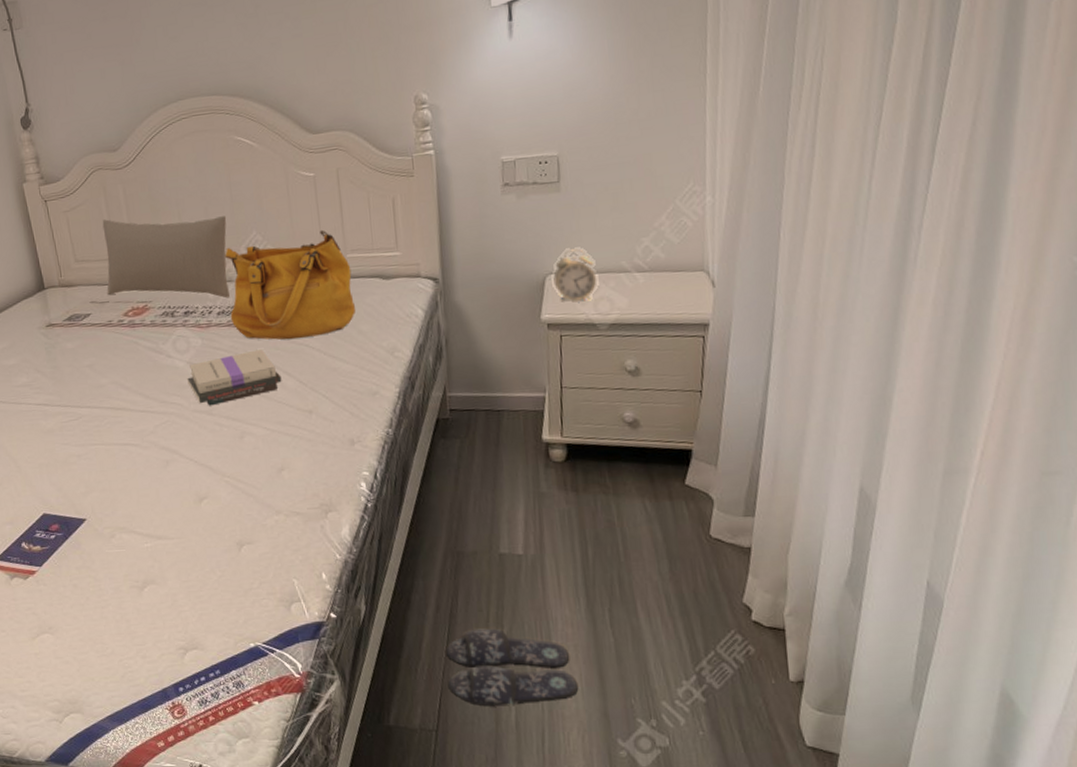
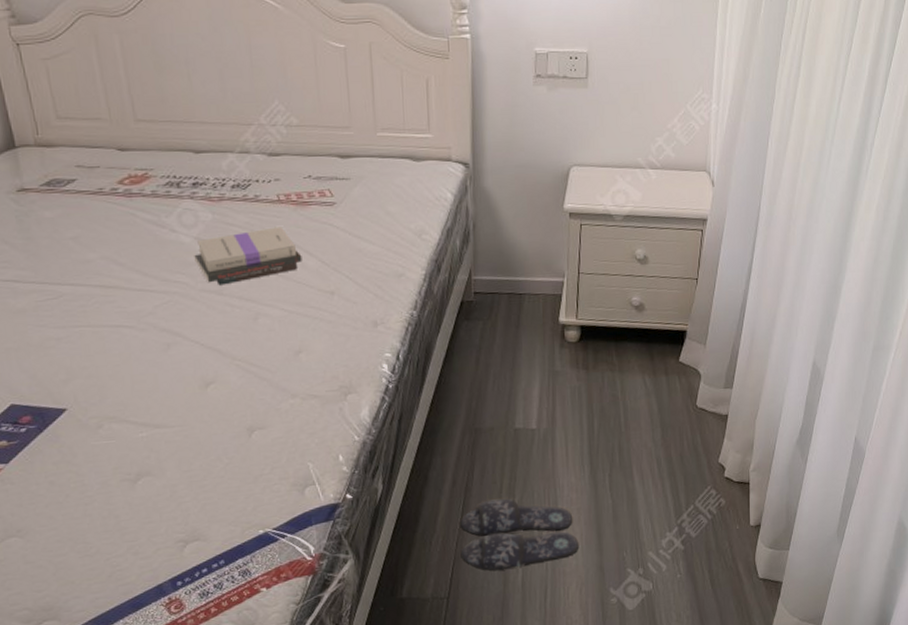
pillow: present [102,216,230,299] -> none [92,73,246,171]
handbag: present [225,229,355,340] -> none [242,105,384,218]
alarm clock: present [553,249,597,302] -> none [577,143,616,193]

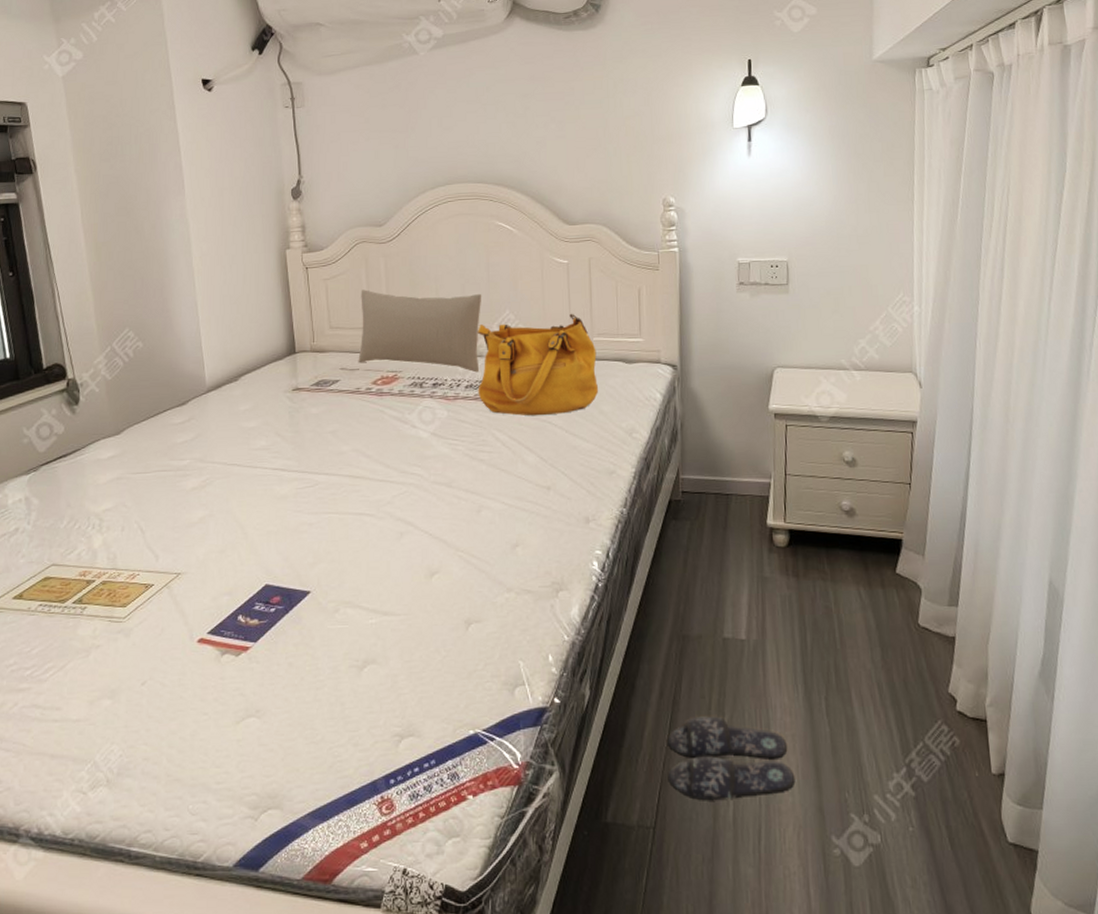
pillow: none [92,73,246,171] -> present [358,289,482,373]
books: present [194,227,302,286] -> none [430,424,523,478]
handbag: none [242,105,384,218] -> present [478,313,598,416]

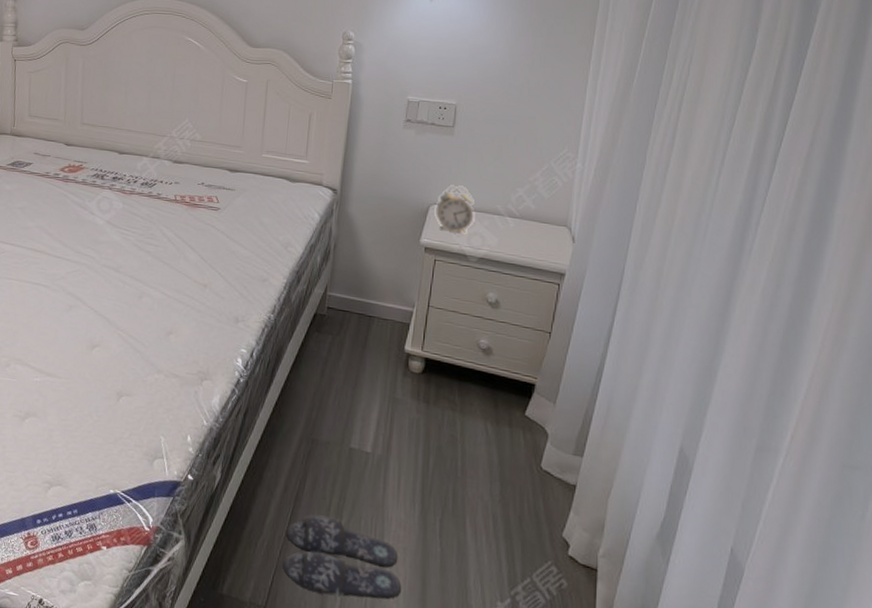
pillow: present [358,289,482,373] -> none [50,85,166,173]
handbag: present [478,313,598,416] -> none [151,129,264,220]
alarm clock: none [781,346,820,394] -> present [436,186,474,233]

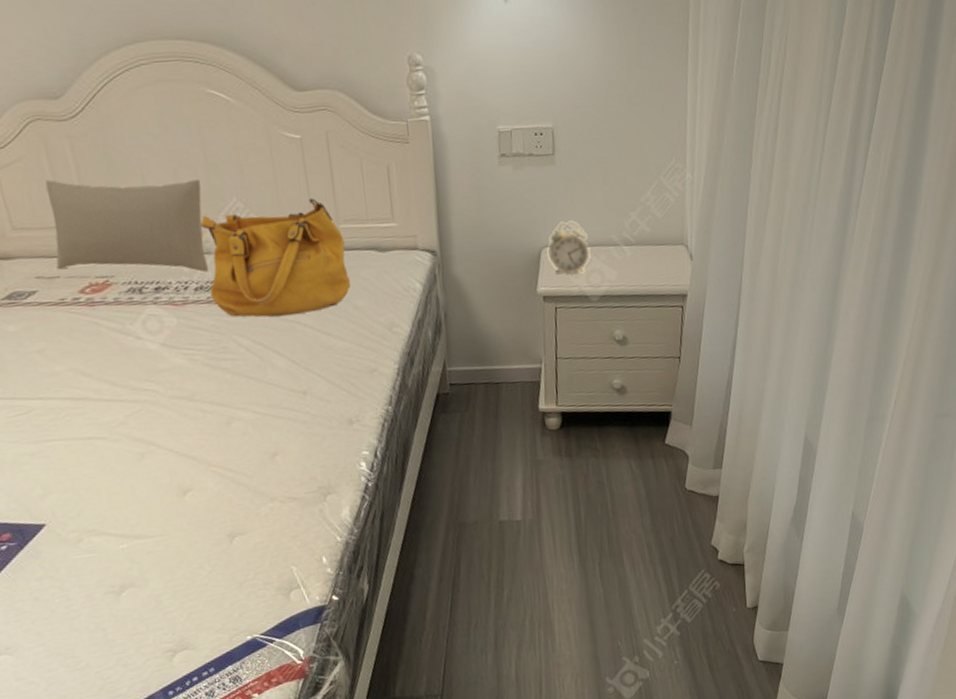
pillow: none [50,85,166,173] -> present [45,180,208,273]
handbag: none [151,129,264,220] -> present [200,197,350,317]
slippers: present [283,515,402,599] -> none [449,592,572,666]

